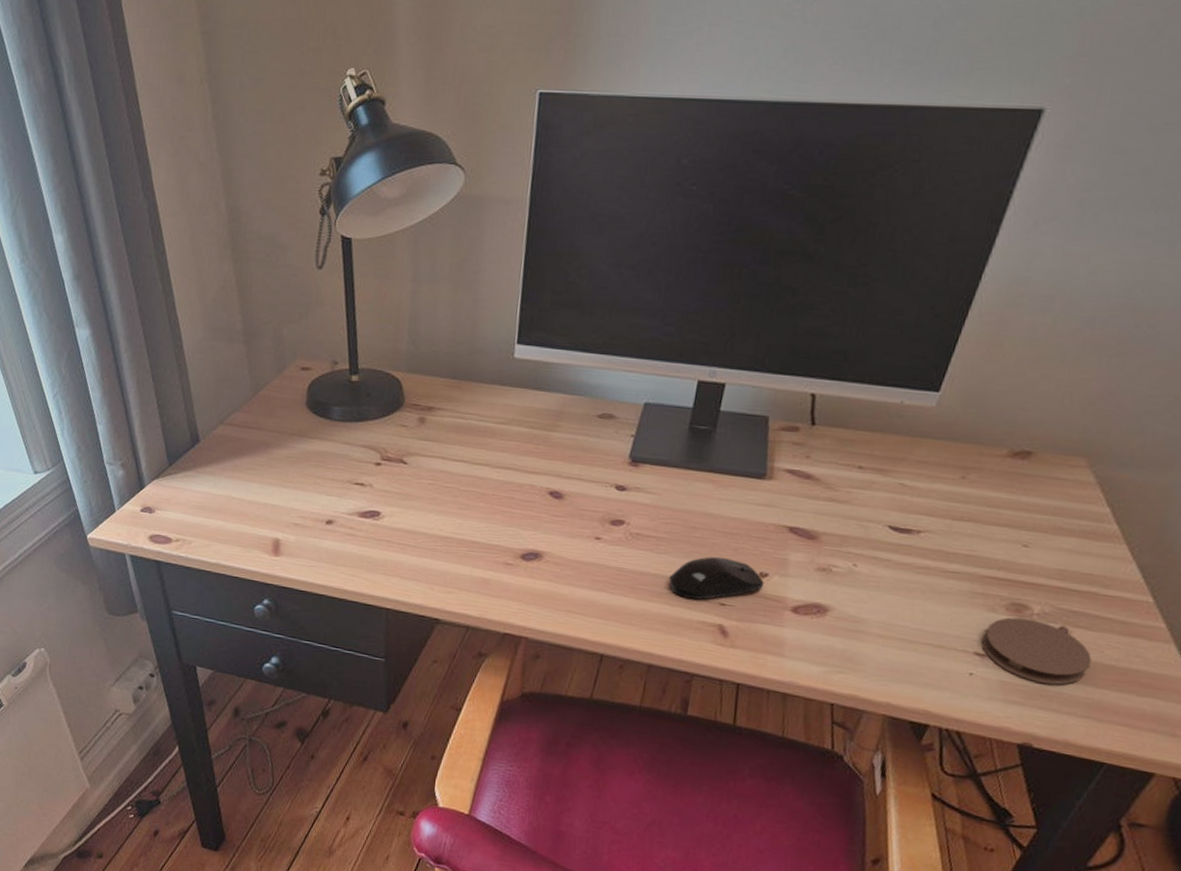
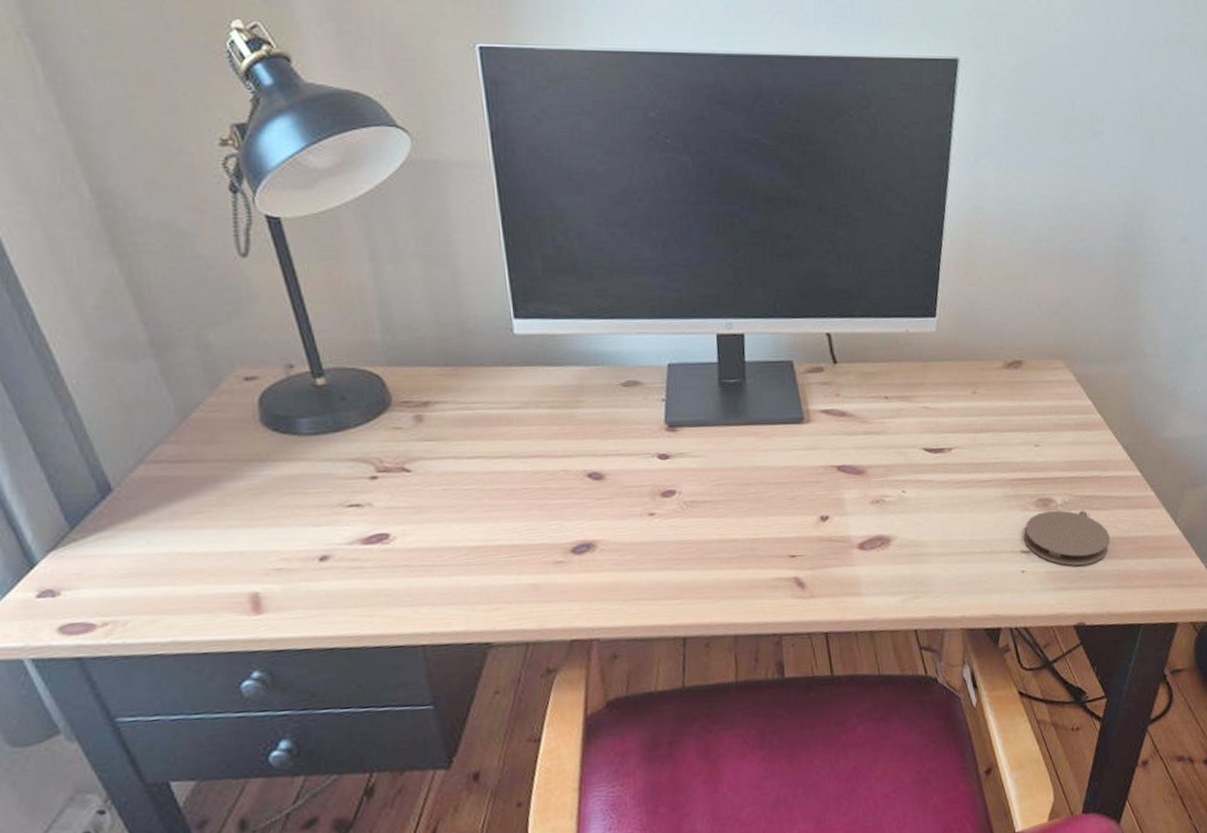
computer mouse: present [669,556,764,600] -> none [734,509,827,558]

